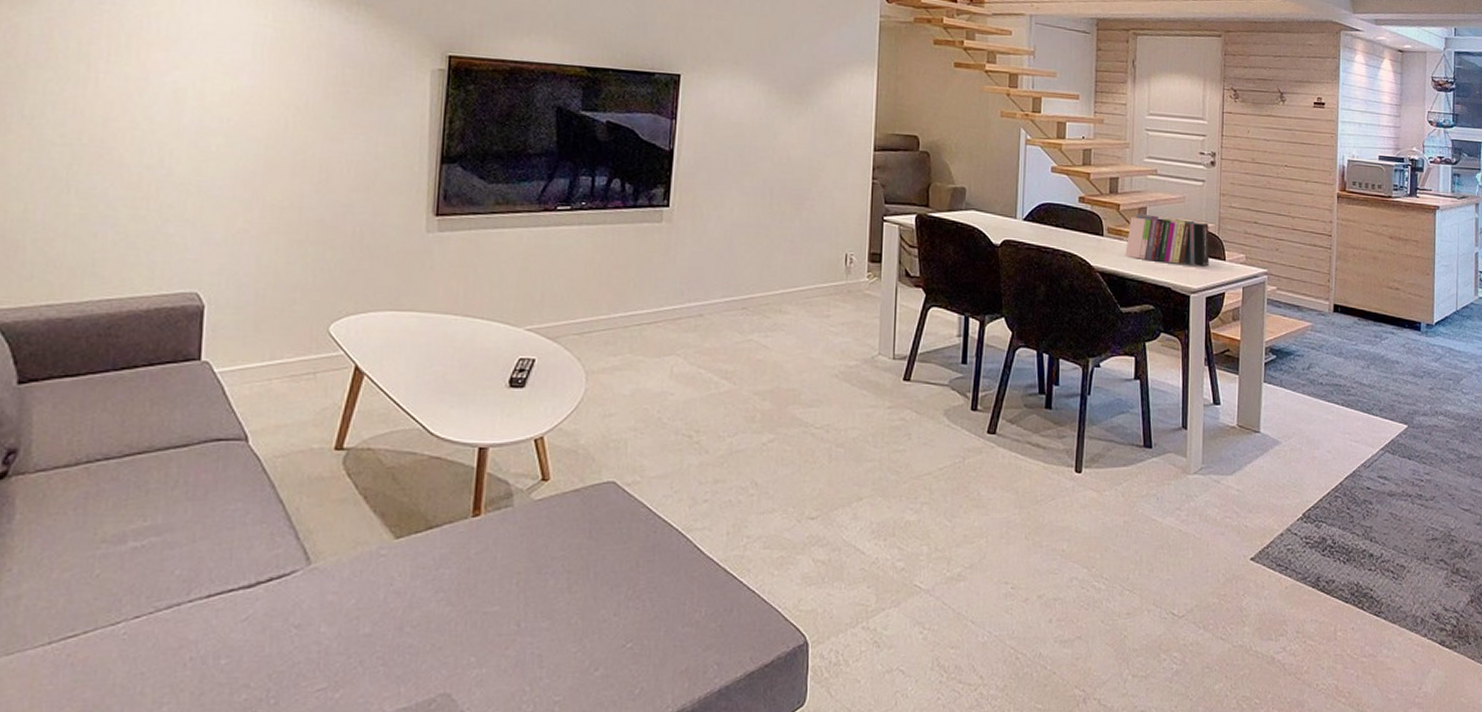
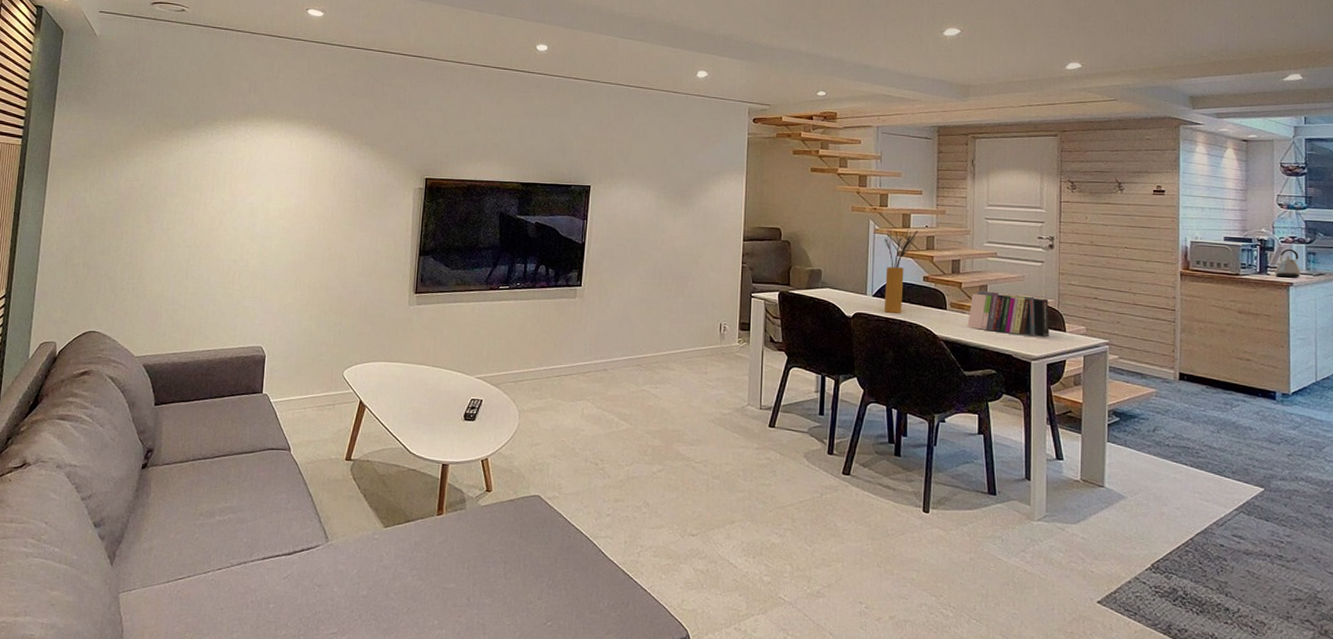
vase: none [1035,140,1074,240] -> present [883,229,918,313]
kettle: none [1423,169,1447,202] -> present [1275,248,1301,279]

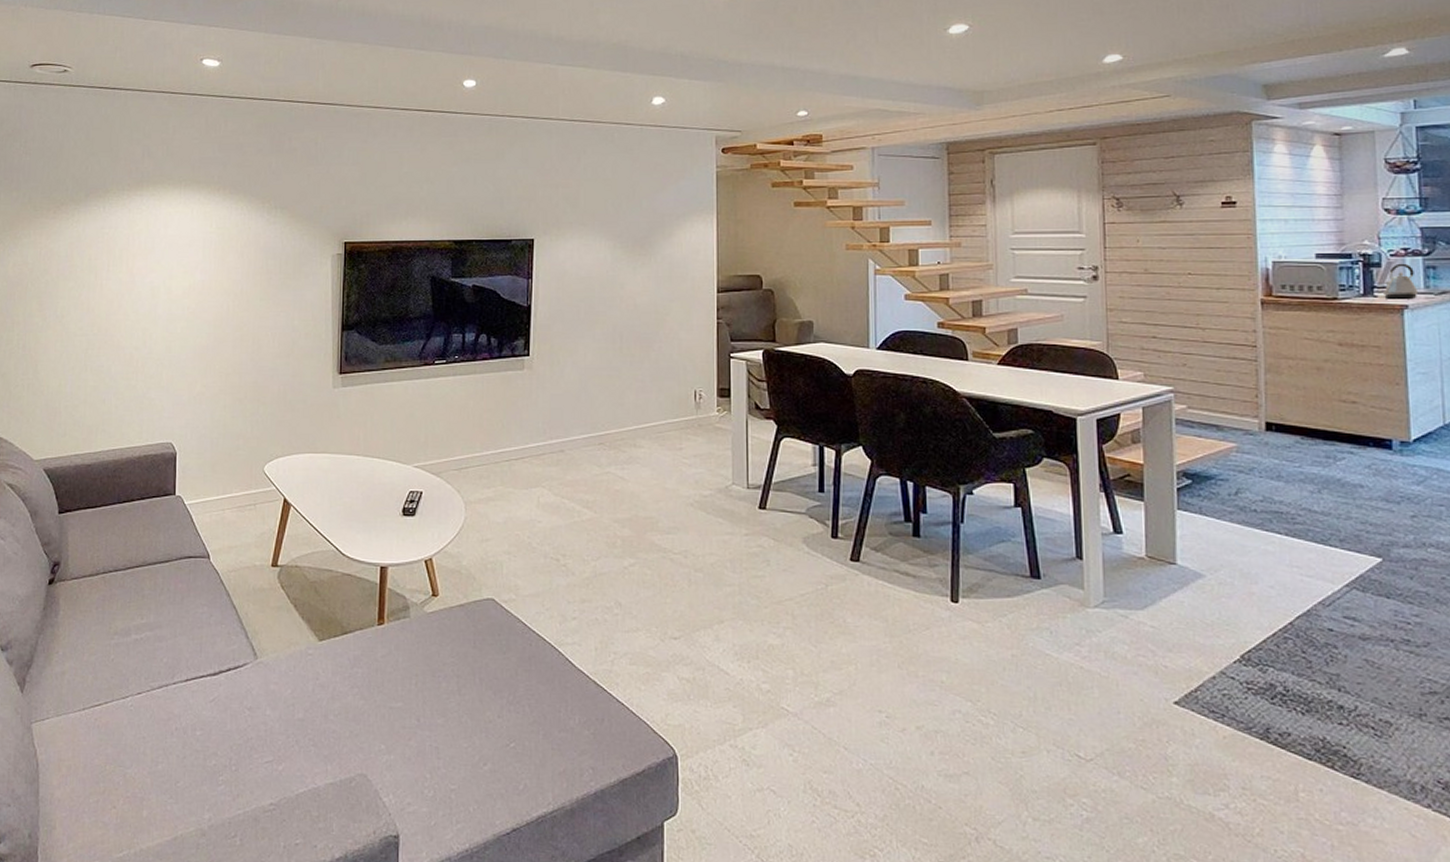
vase: present [883,229,918,313] -> none [887,268,929,368]
books: present [967,290,1050,337] -> none [995,334,1098,387]

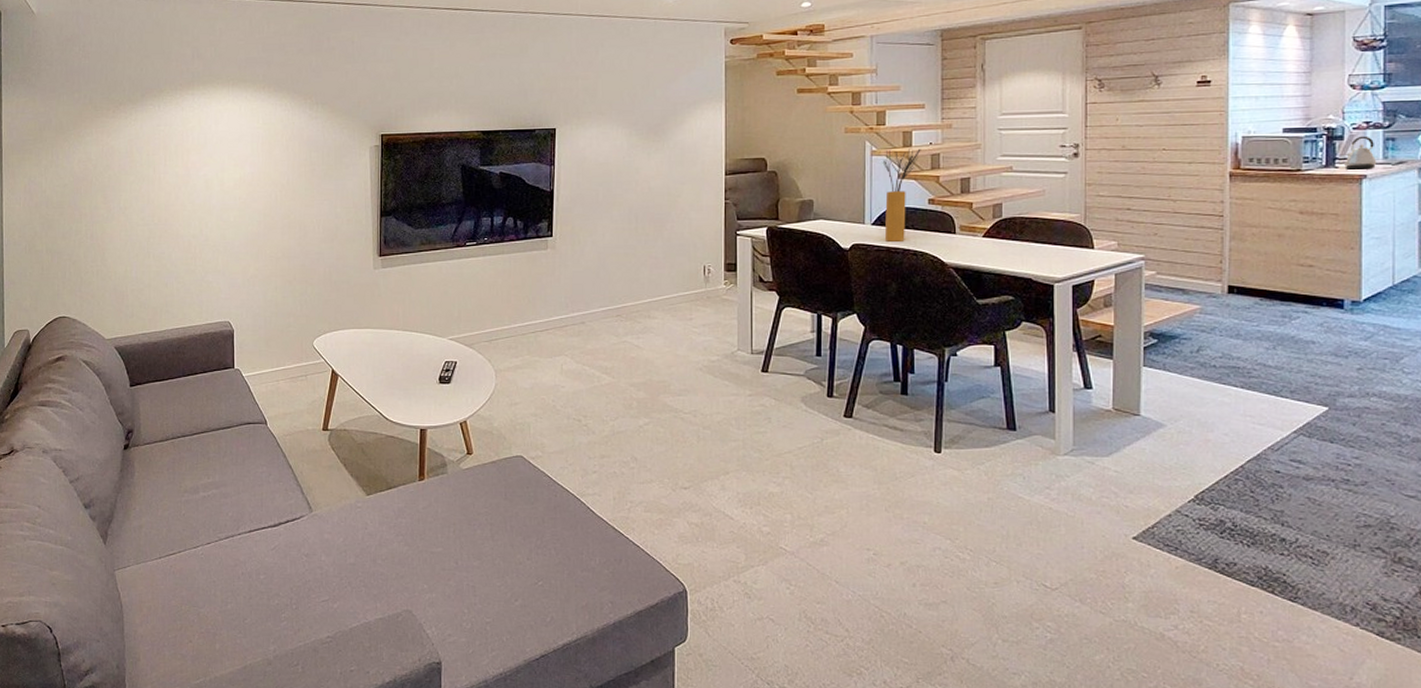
vase: none [887,268,929,368] -> present [882,148,921,242]

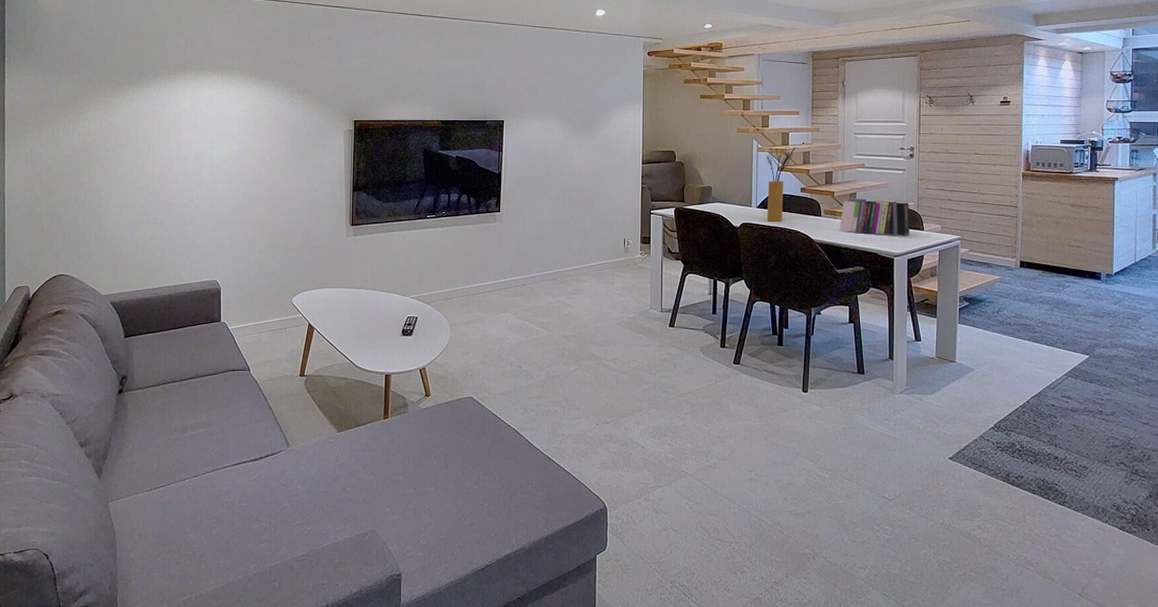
books: none [980,209,1075,256] -> present [839,197,910,236]
kettle: present [1344,135,1377,171] -> none [1103,148,1126,174]

